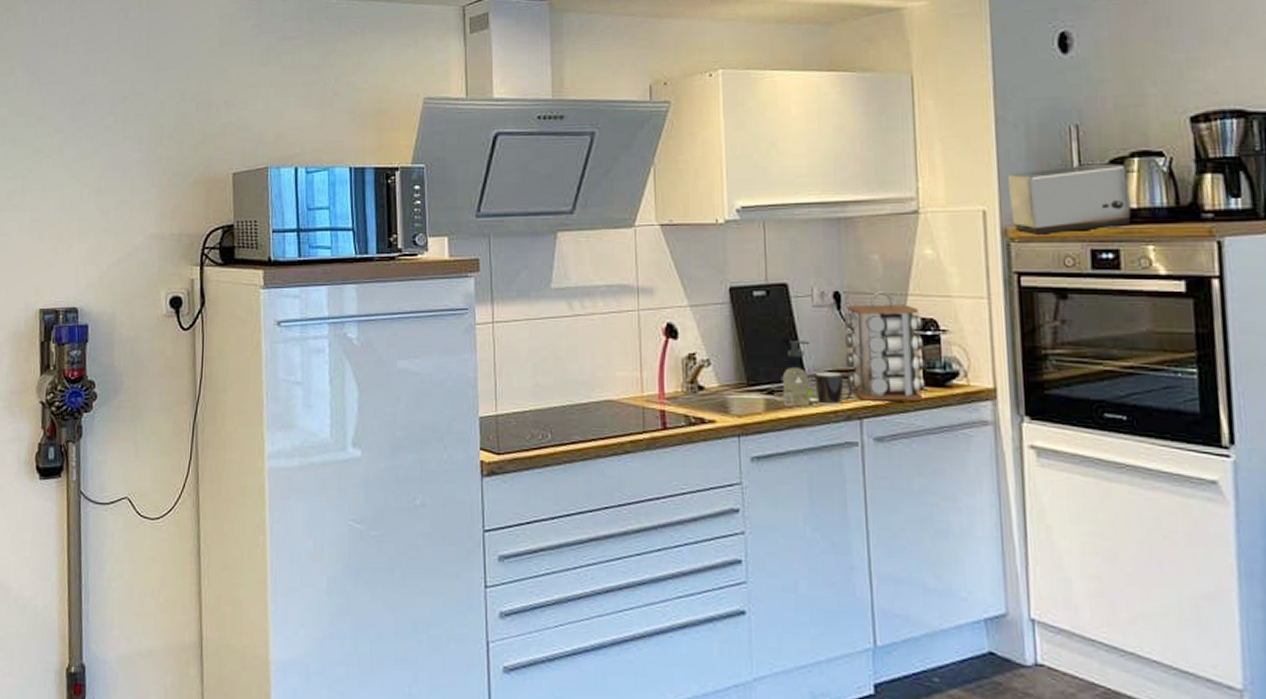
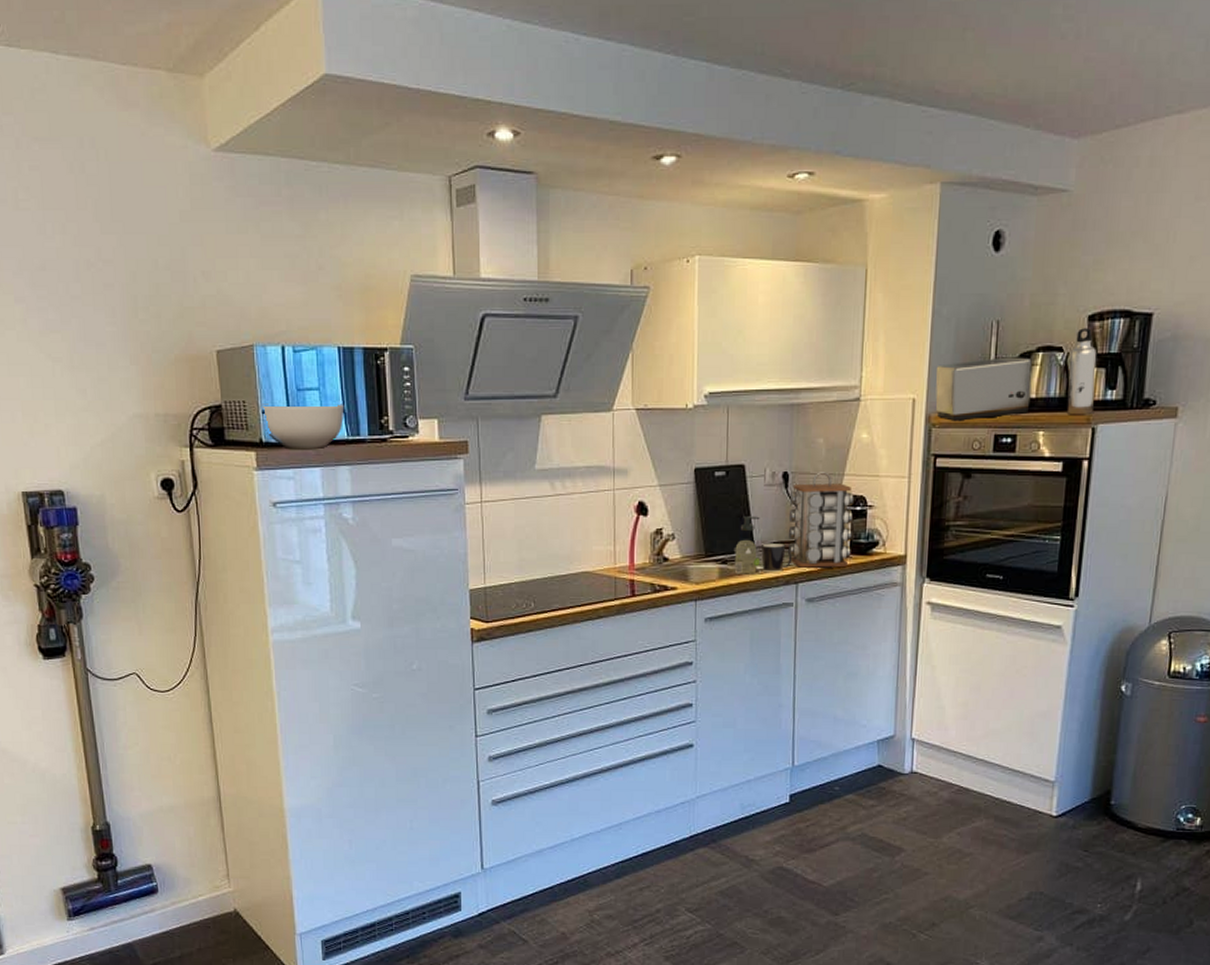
bowl: none [272,222,354,268] -> present [262,404,345,450]
water bottle: none [1173,130,1215,229] -> present [1066,328,1097,417]

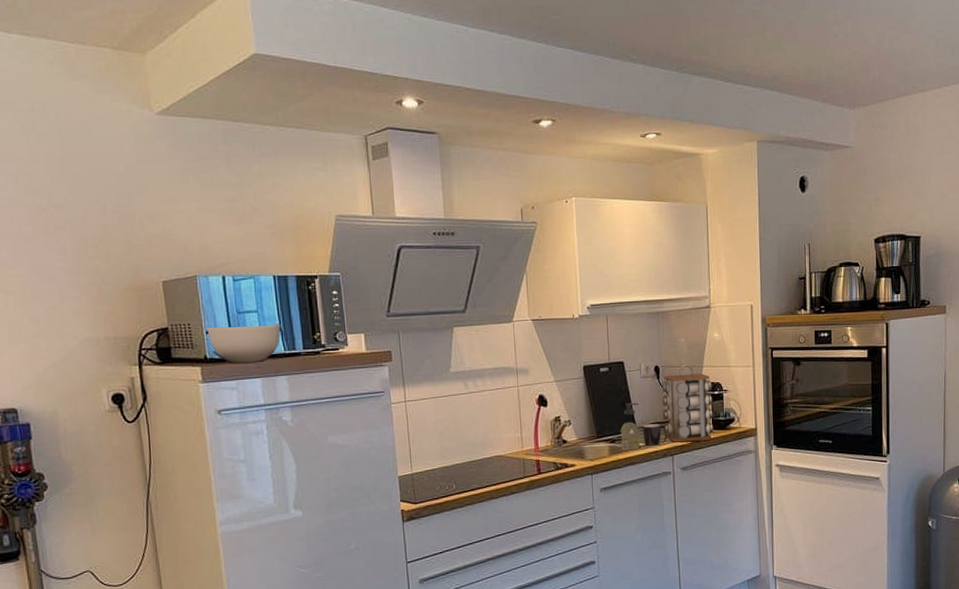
toaster: present [935,357,1032,422] -> none [766,271,839,322]
water bottle: present [1066,328,1097,417] -> none [864,248,885,315]

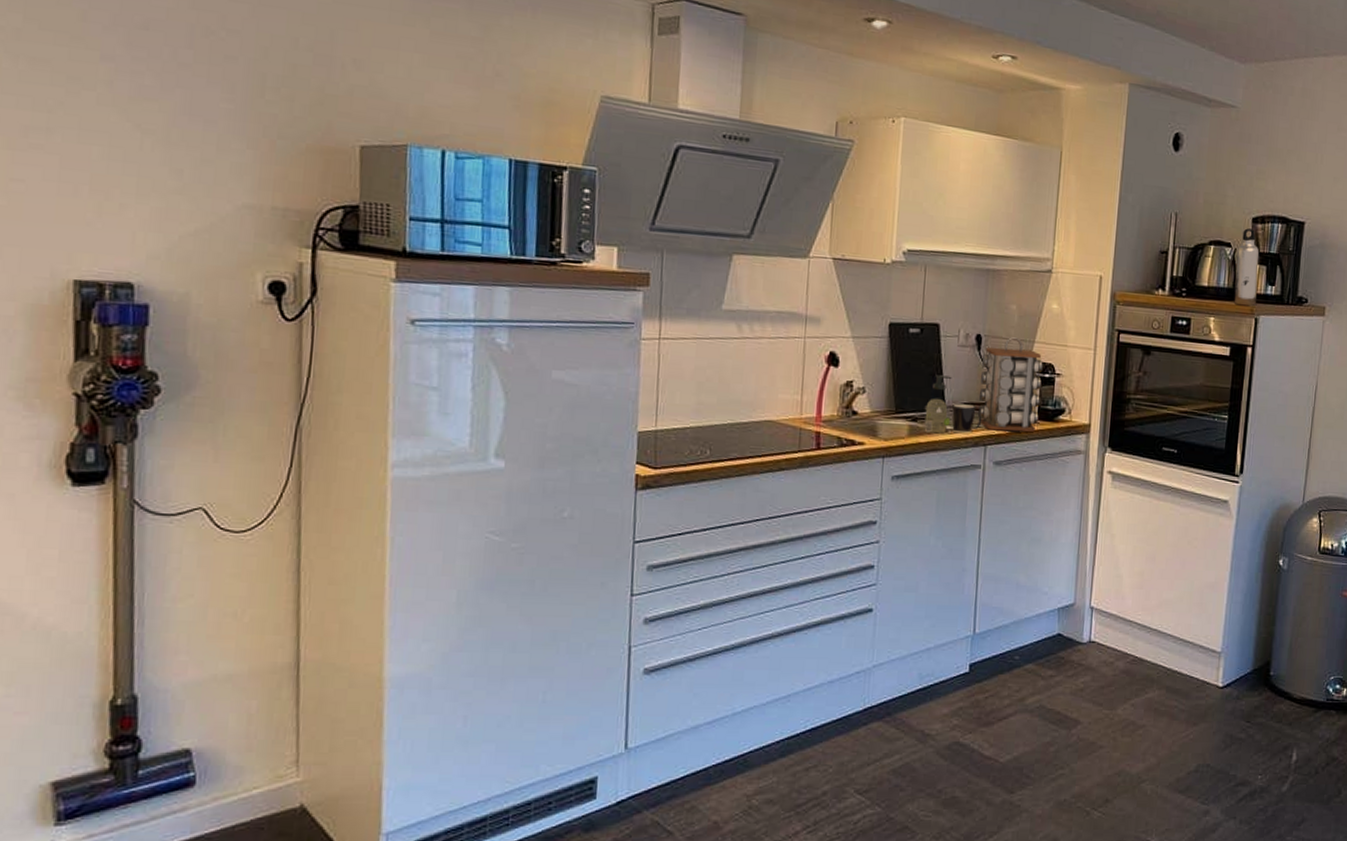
bowl: present [205,323,281,364] -> none [410,209,511,267]
water bottle: none [864,248,885,315] -> present [1234,228,1260,307]

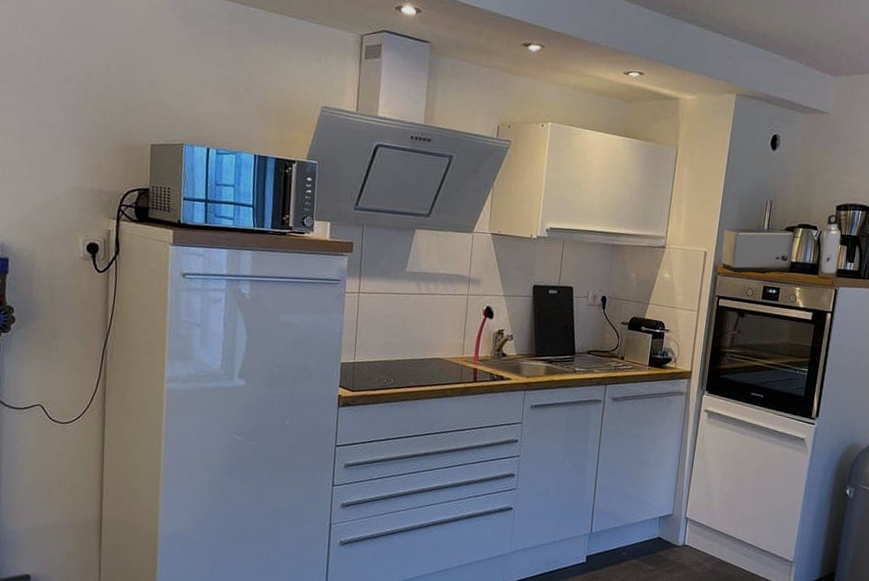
soap dispenser: present [924,375,952,434] -> none [557,327,581,374]
mug: present [952,403,982,434] -> none [580,350,604,375]
spice rack: present [978,337,1043,433] -> none [601,299,655,376]
toaster: none [1120,246,1205,302] -> present [721,228,794,274]

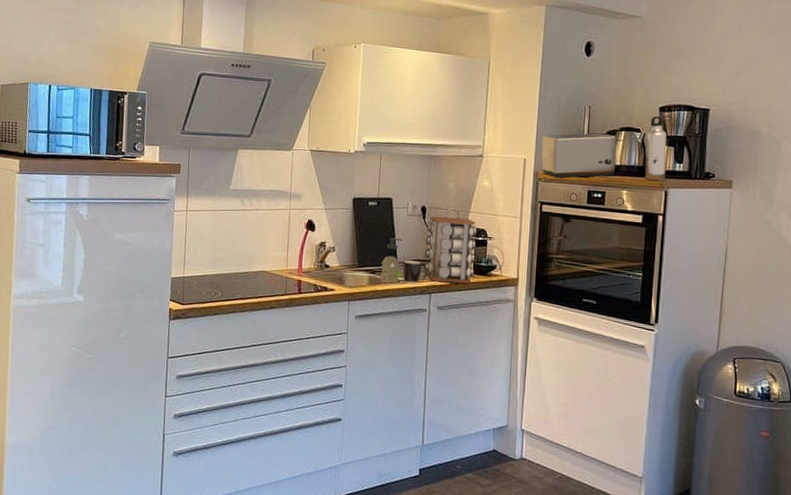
soap dispenser: none [557,327,581,374] -> present [380,238,403,284]
mug: none [580,350,604,375] -> present [403,260,427,285]
spice rack: none [601,299,655,376] -> present [424,208,477,284]

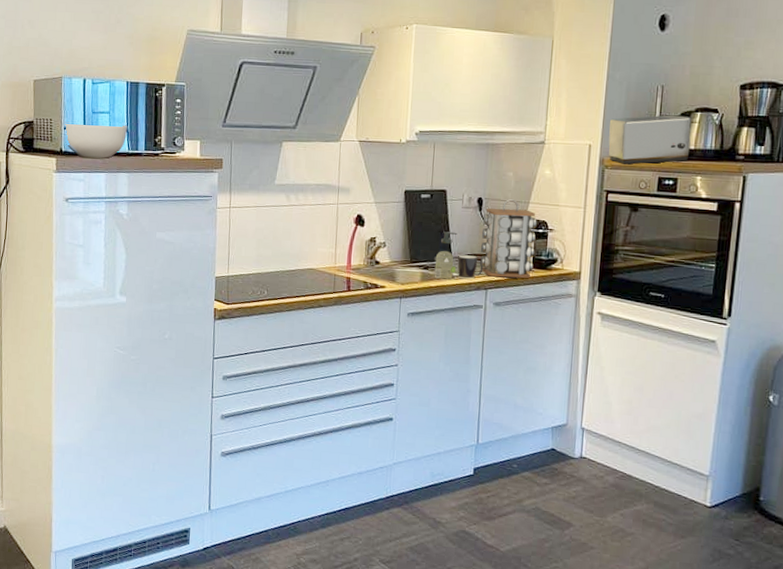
bowl: none [29,125,91,162] -> present [64,122,128,160]
water bottle: present [644,116,667,182] -> none [721,95,748,166]

